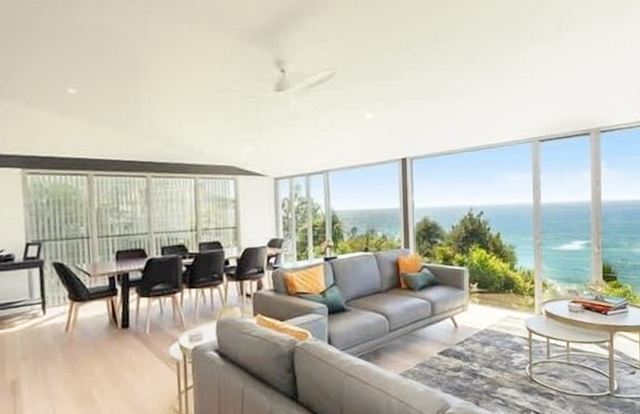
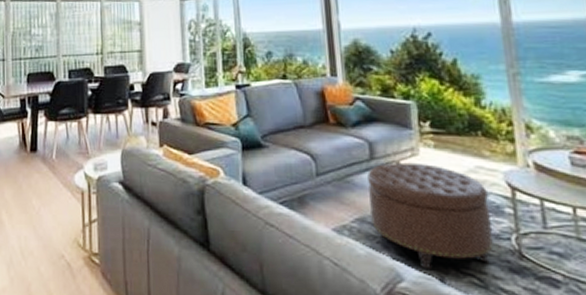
ottoman: none [429,316,514,397] -> present [367,162,493,269]

